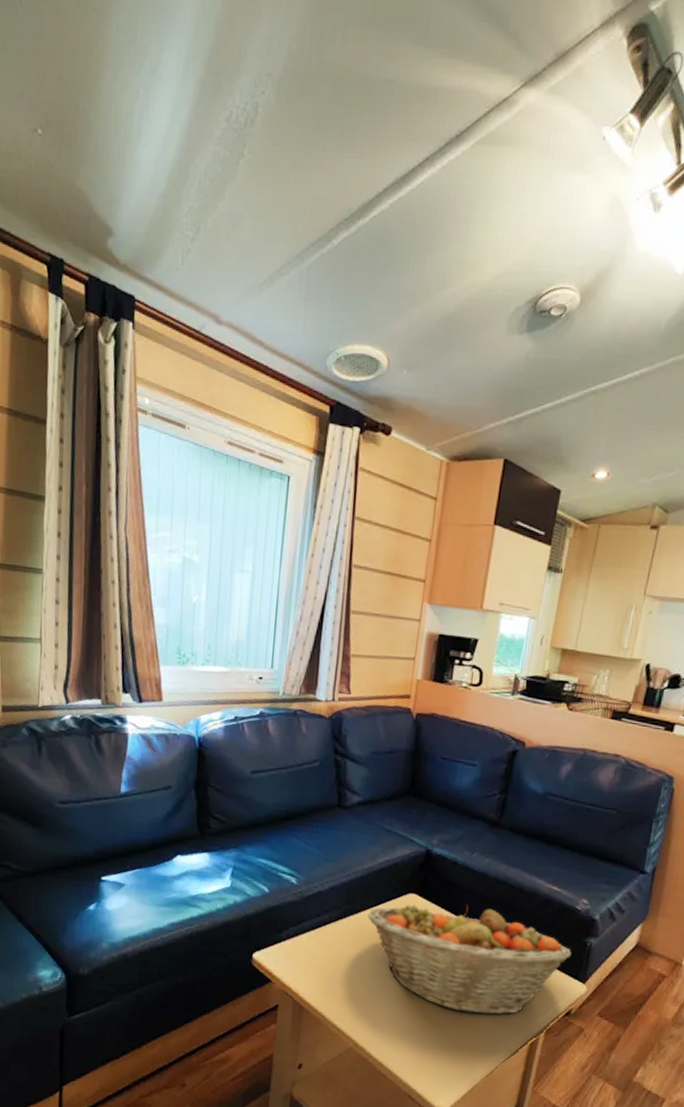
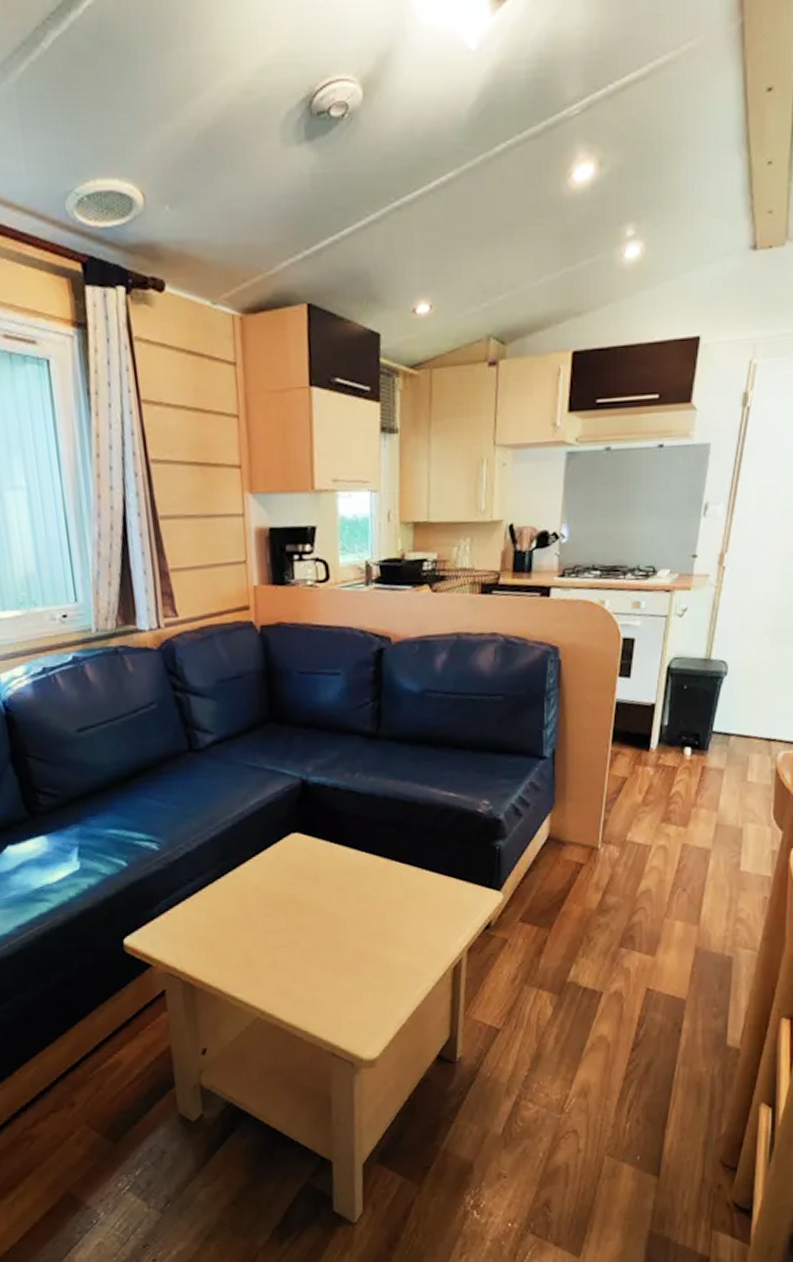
fruit basket: present [367,904,572,1015] -> none [248,831,481,953]

